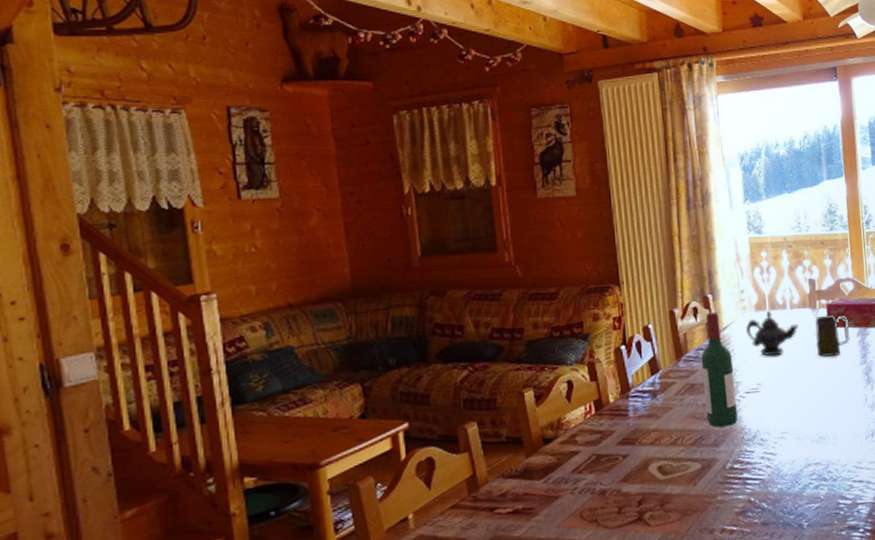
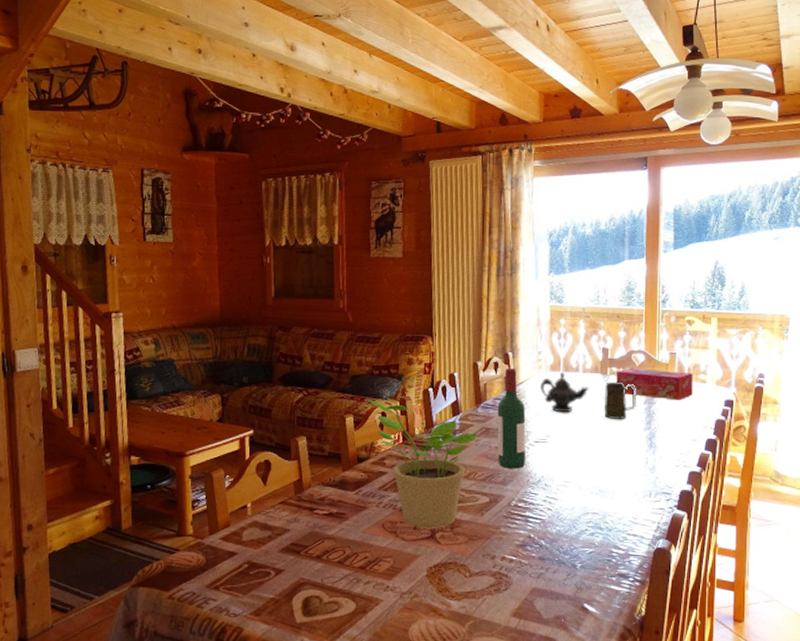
potted plant: none [546,366,681,511] -> present [365,398,477,528]

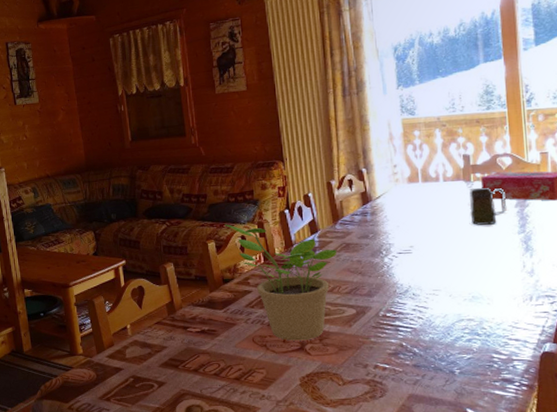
wine bottle: present [497,367,526,469] -> none [356,183,390,281]
teapot: present [540,371,589,413] -> none [399,182,452,223]

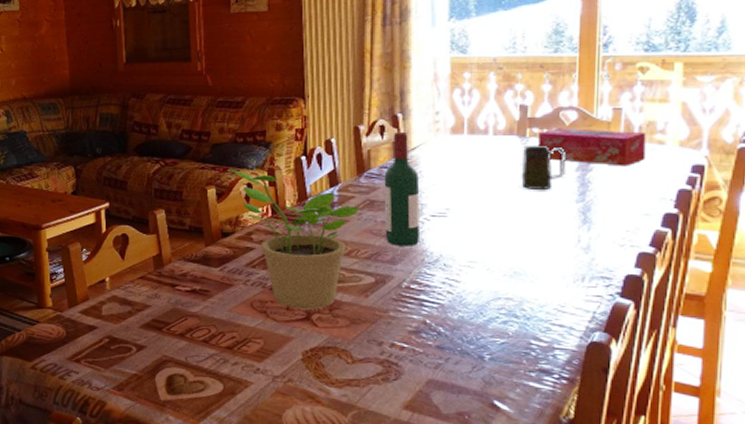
wine bottle: none [356,183,390,281] -> present [384,131,420,246]

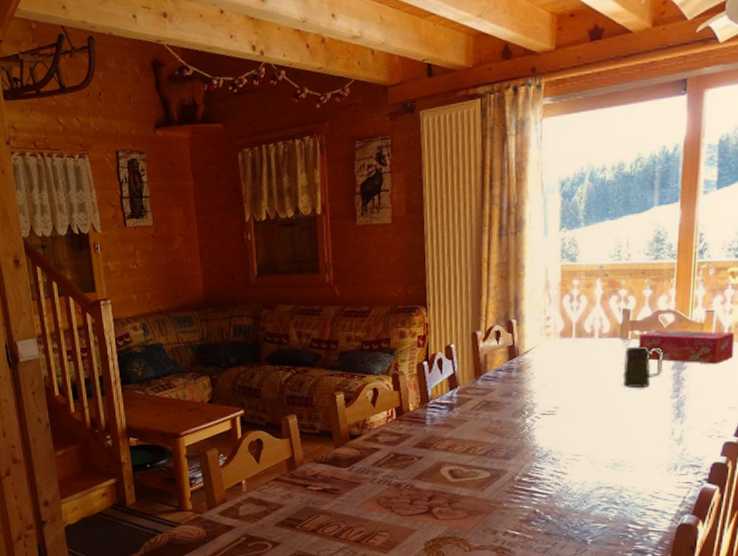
potted plant: present [229,168,359,310] -> none [356,375,476,504]
wine bottle: present [384,131,420,246] -> none [499,336,532,443]

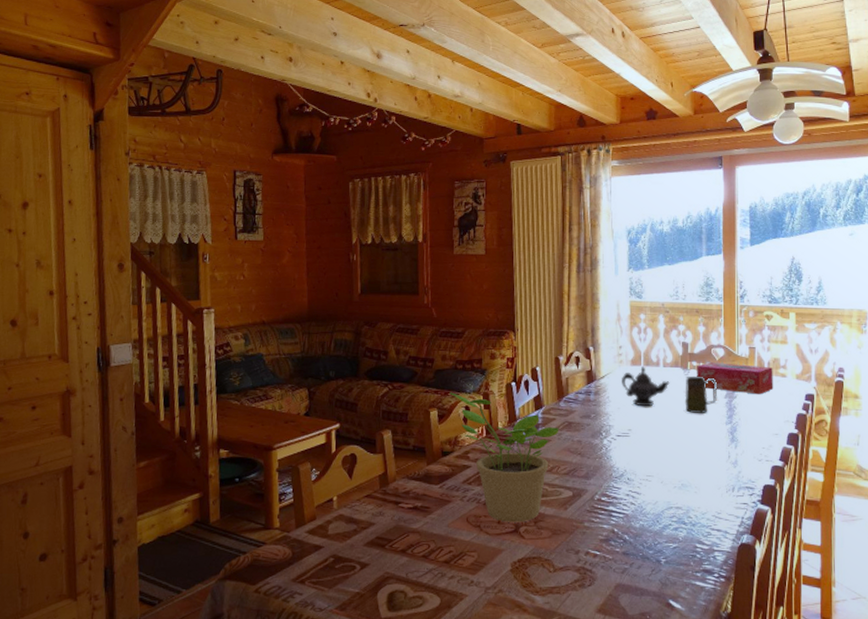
potted plant: none [356,375,476,504] -> present [449,392,559,522]
teapot: none [548,337,606,383] -> present [622,366,670,407]

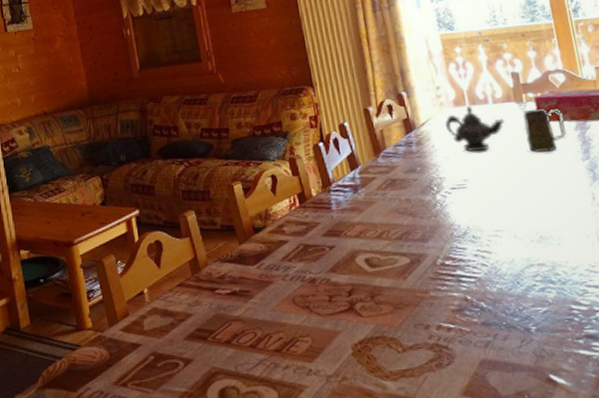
potted plant: present [449,392,559,522] -> none [251,162,382,300]

